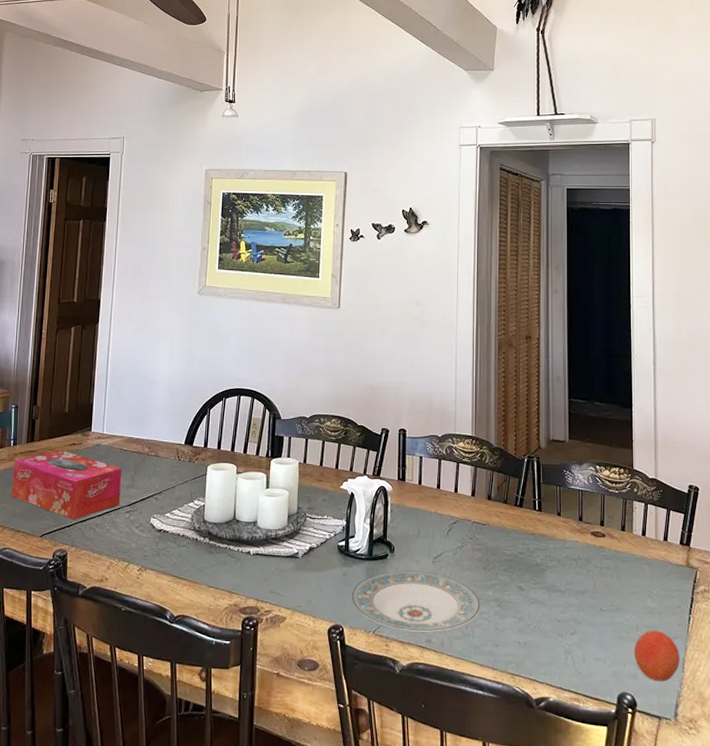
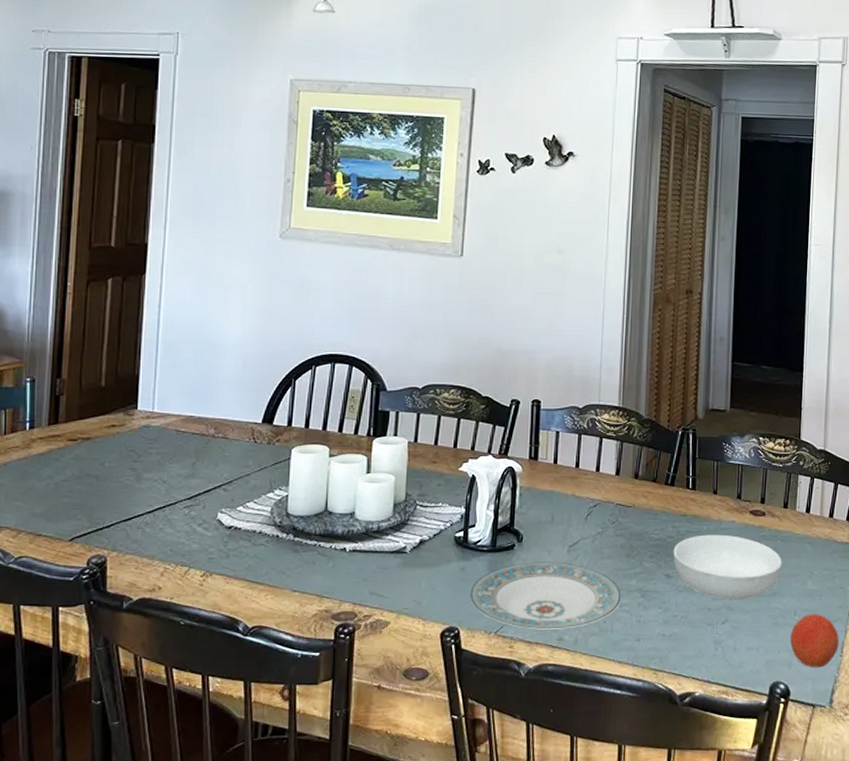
tissue box: present [11,450,122,520] -> none [28,433,180,519]
serving bowl: none [524,552,623,614] -> present [673,534,782,601]

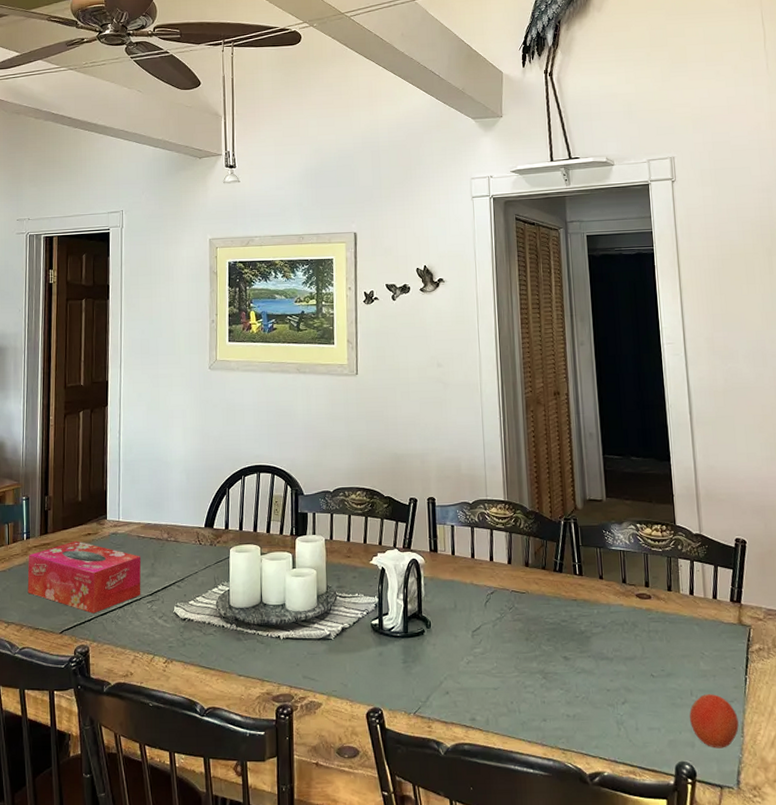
tissue box: none [28,433,180,519] -> present [27,541,141,614]
plate: present [469,562,622,630] -> none [388,646,525,710]
serving bowl: present [673,534,782,601] -> none [568,617,673,682]

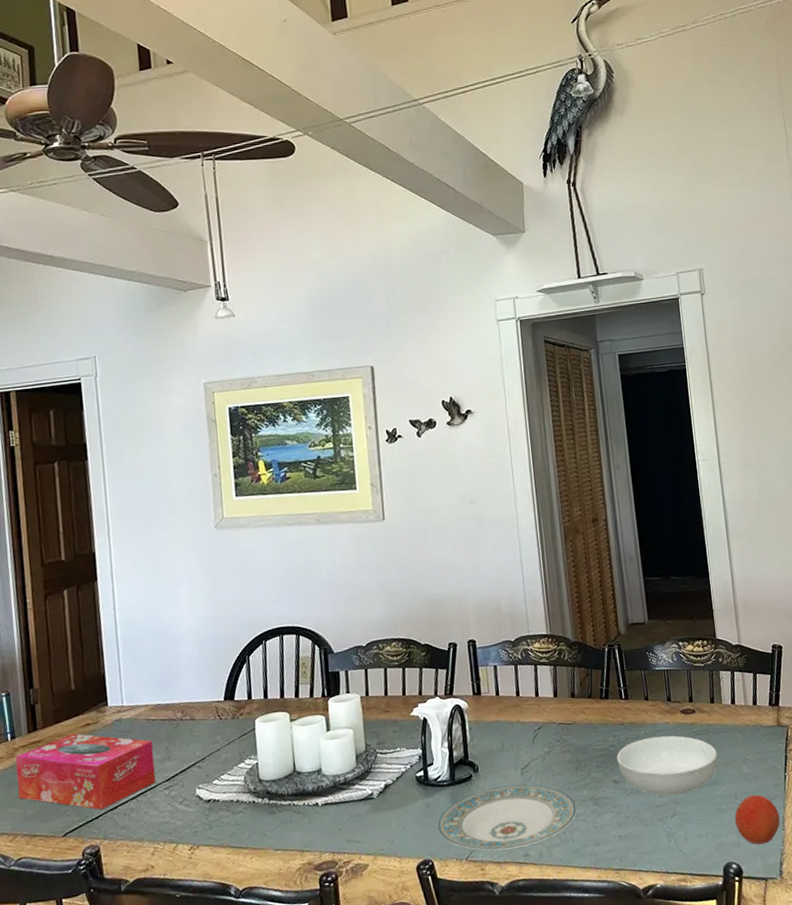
plate: none [388,646,525,710] -> present [437,784,577,851]
serving bowl: none [568,617,673,682] -> present [616,735,718,796]

